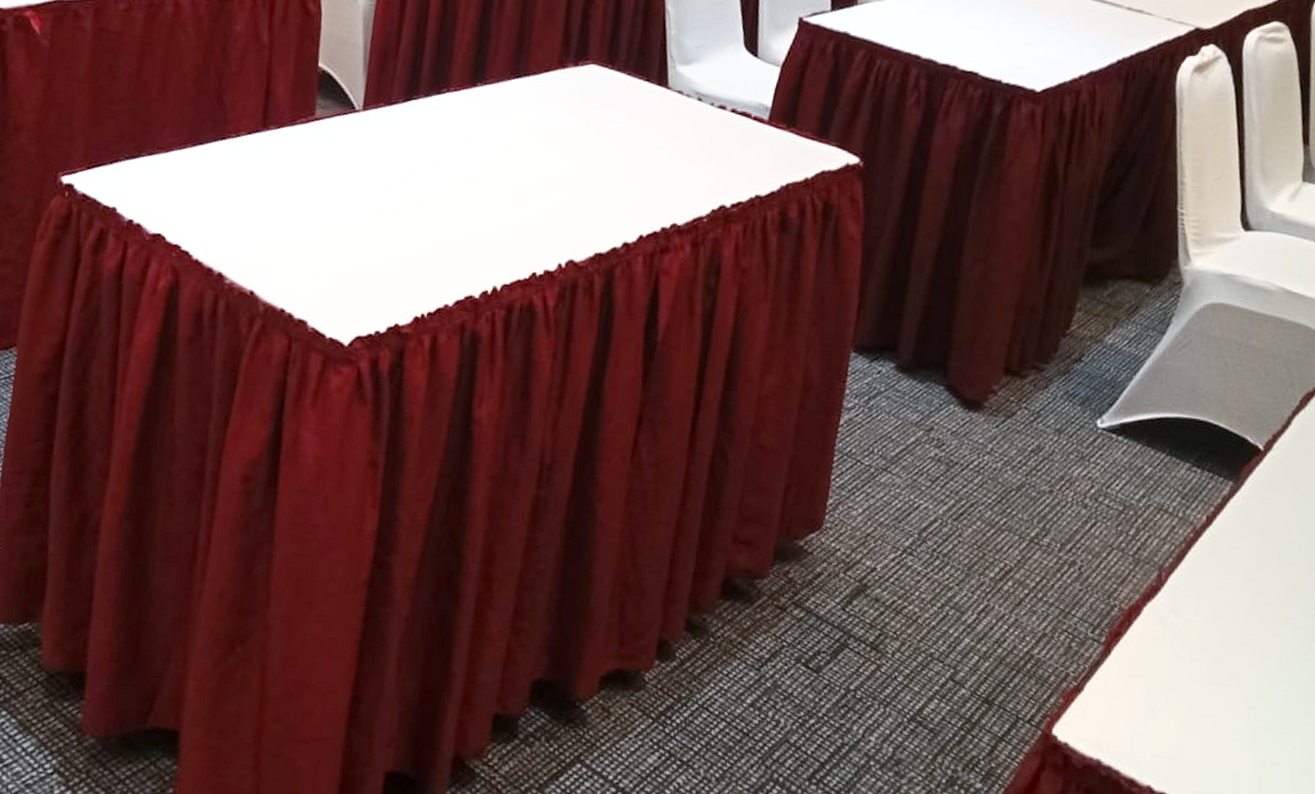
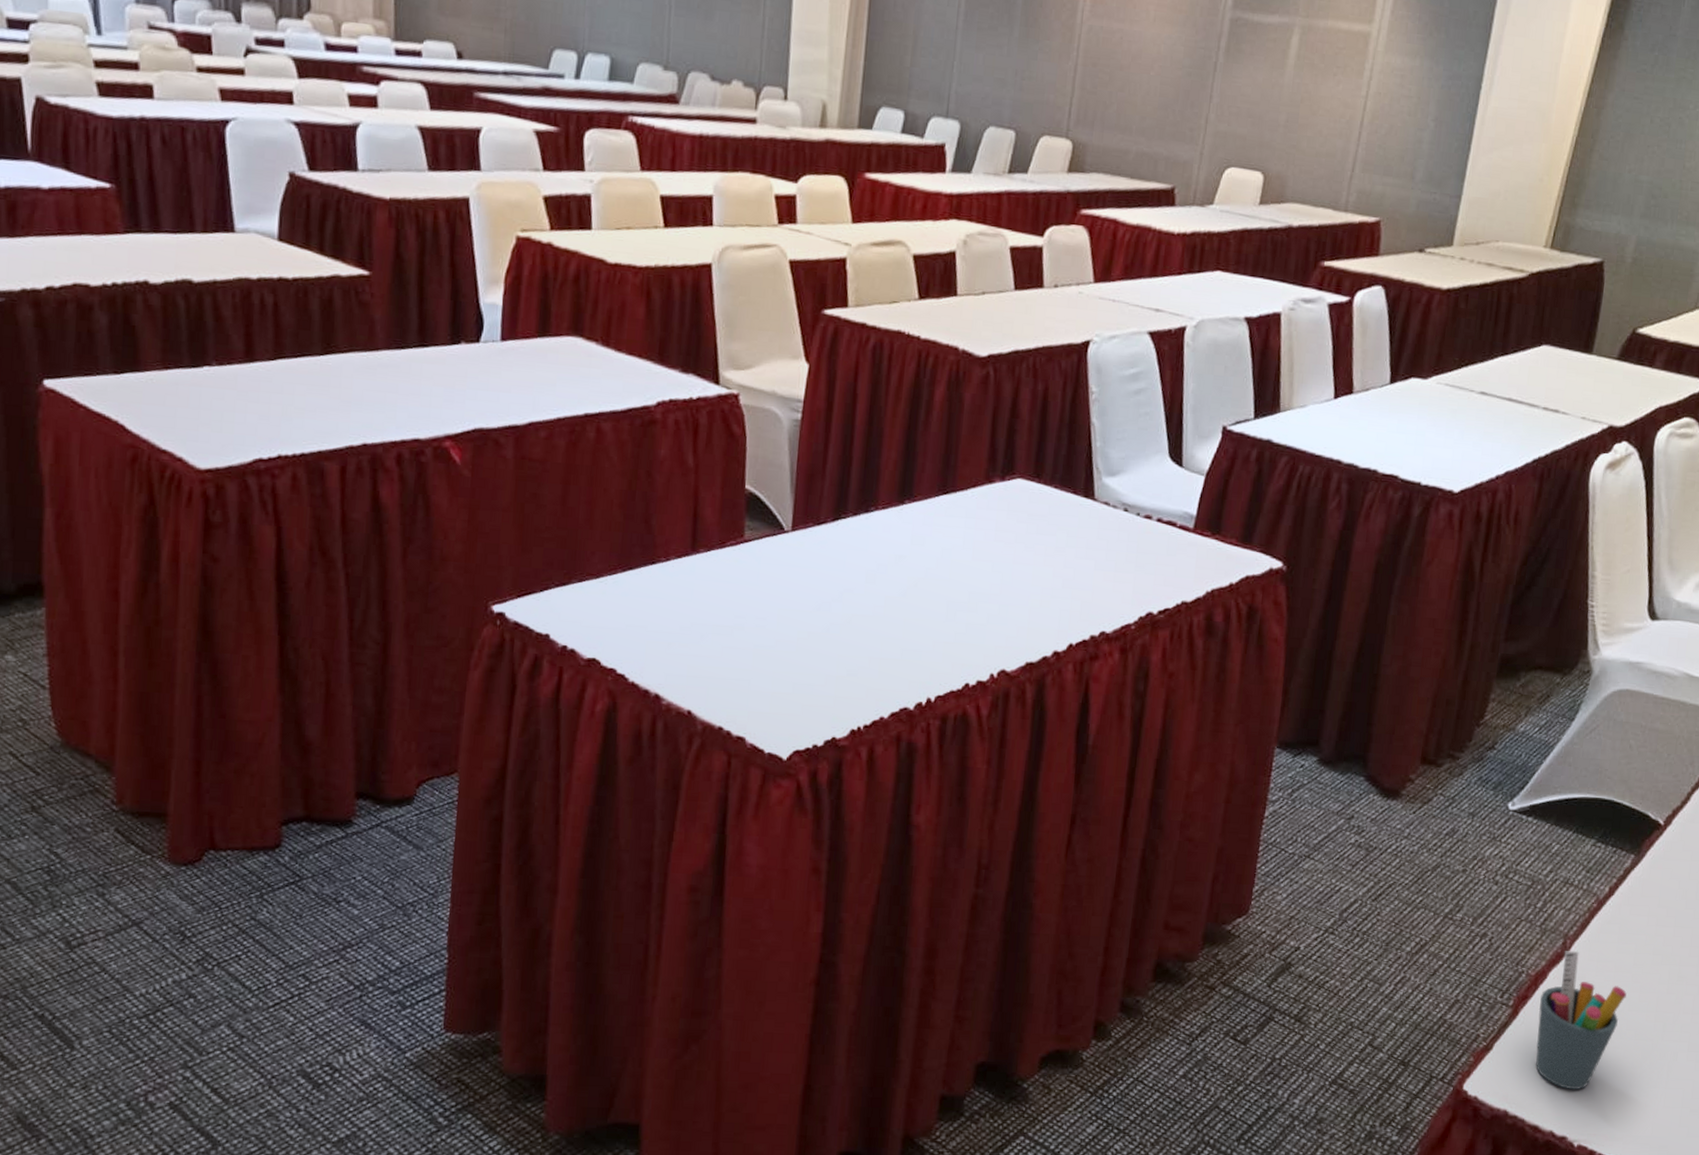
pen holder: none [1130,584,1228,740] -> present [1535,951,1627,1089]

